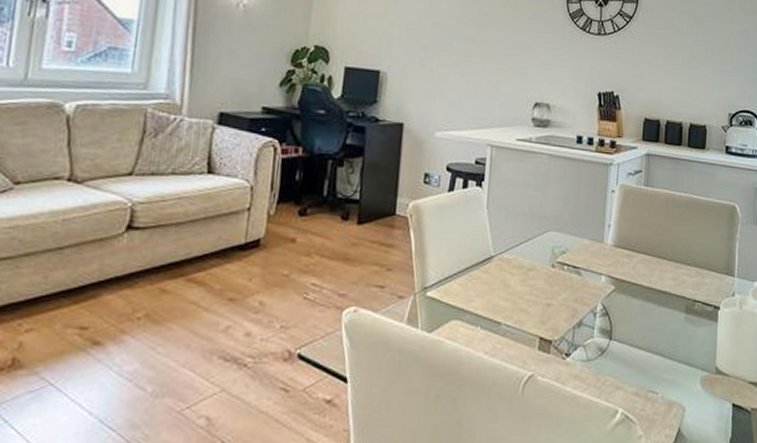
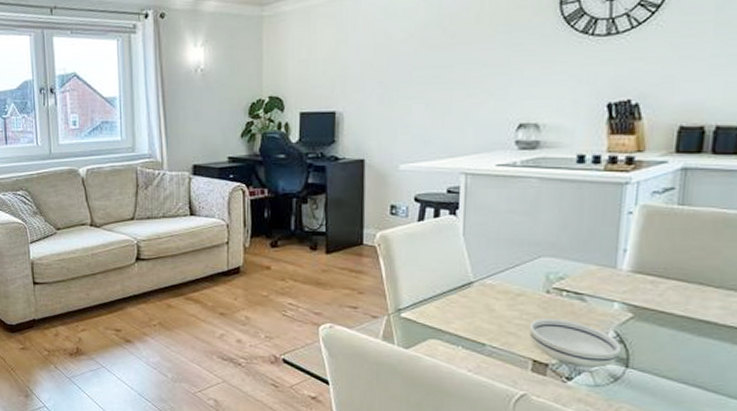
bowl: none [537,293,607,341] -> present [528,318,622,368]

